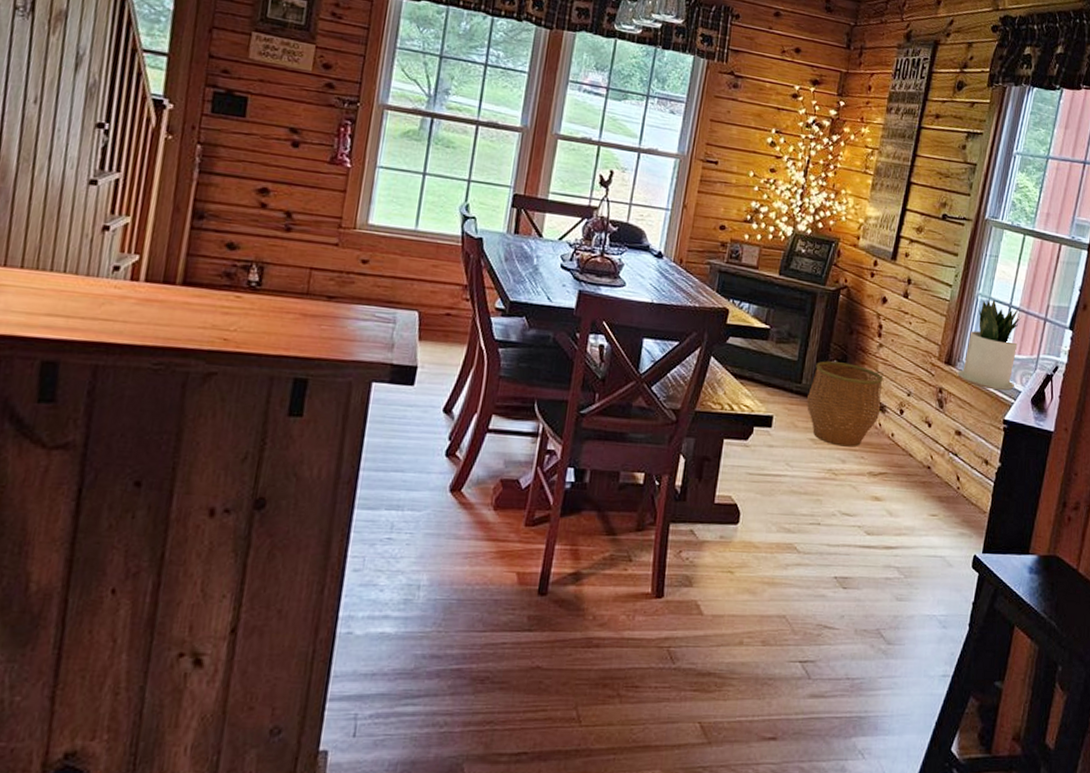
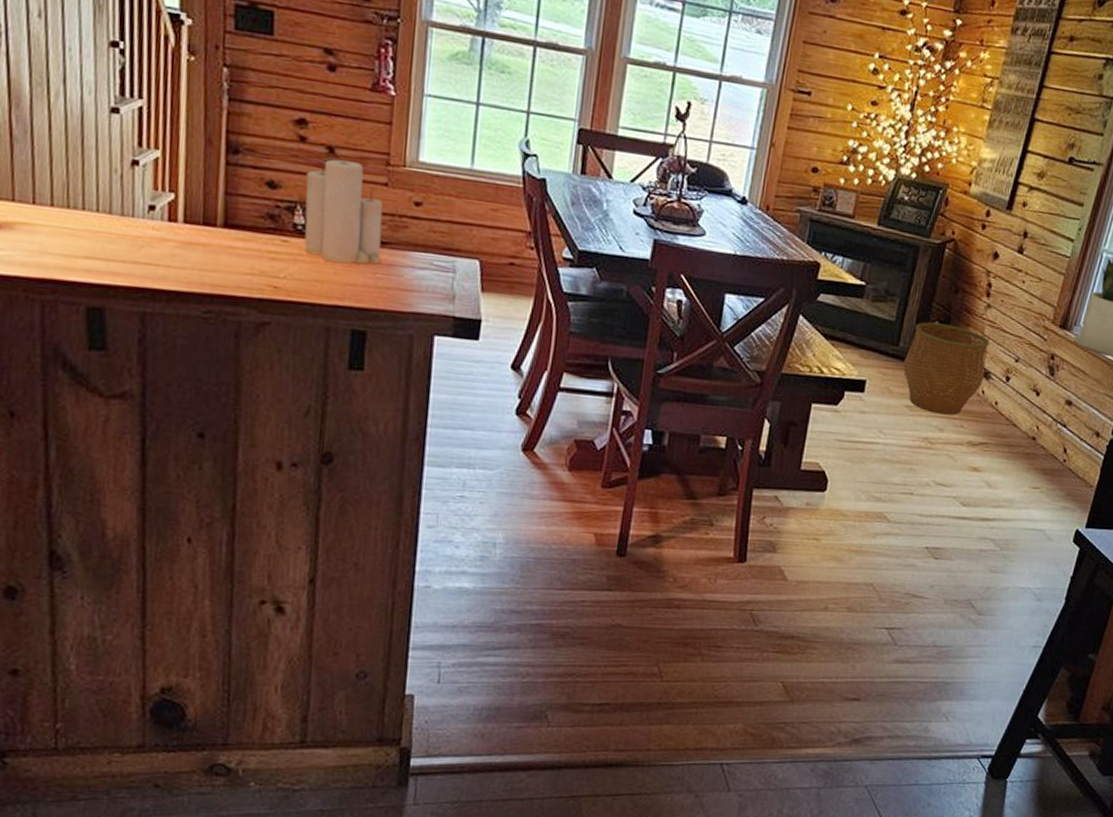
candle: none [255,221,333,317] -> present [304,157,383,265]

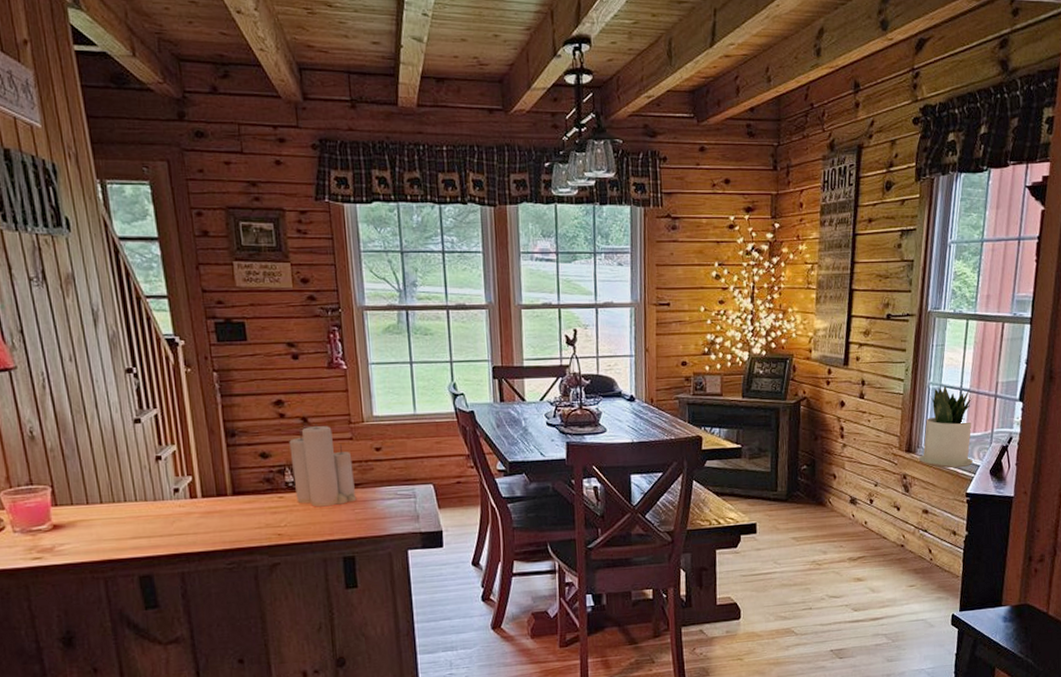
basket: present [903,322,990,415] -> none [783,466,852,540]

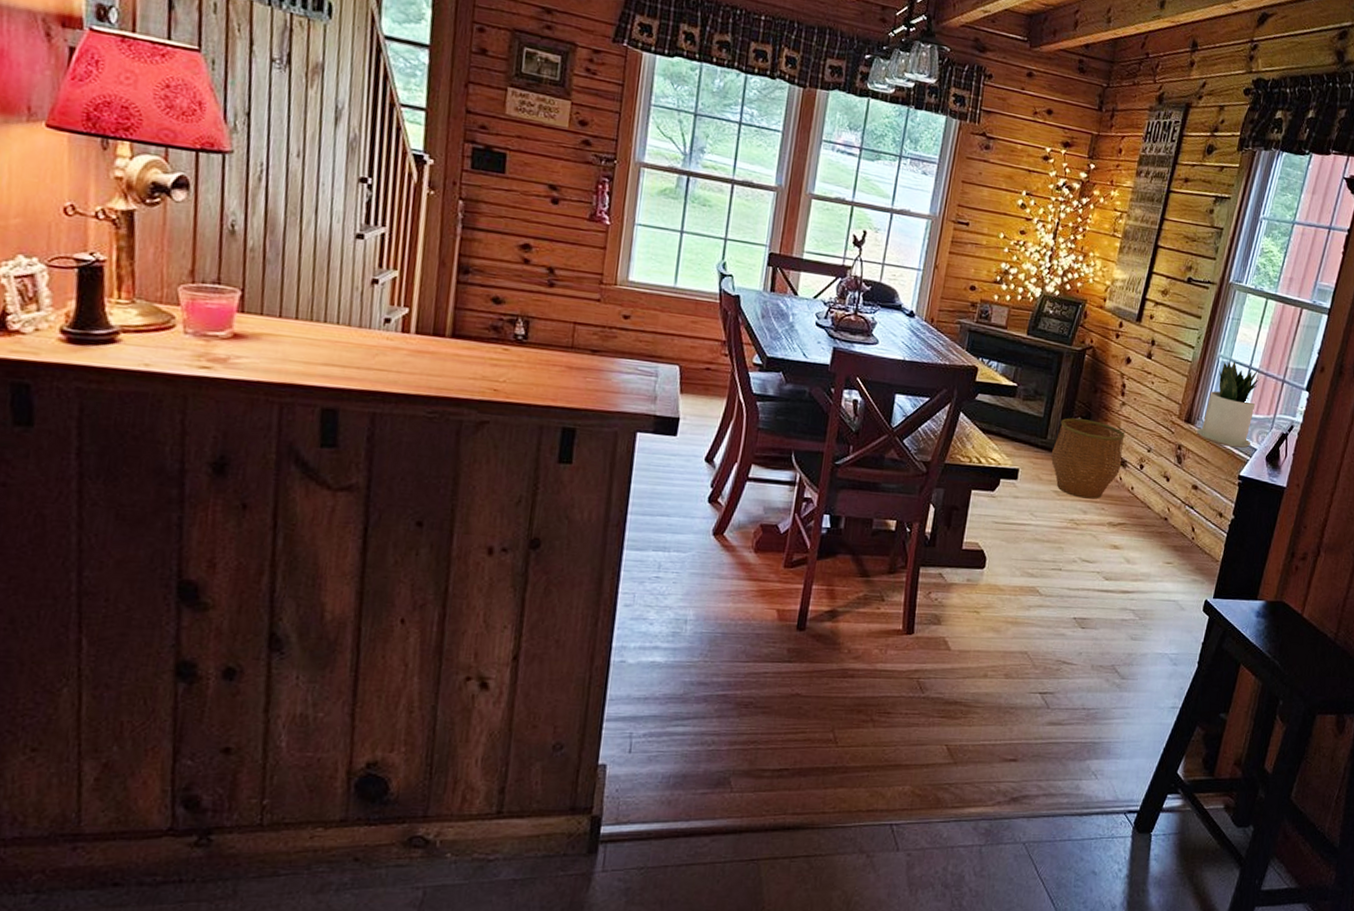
candle: present [289,424,357,507] -> none [523,277,595,370]
basket: none [783,466,852,540] -> present [1051,417,1126,499]

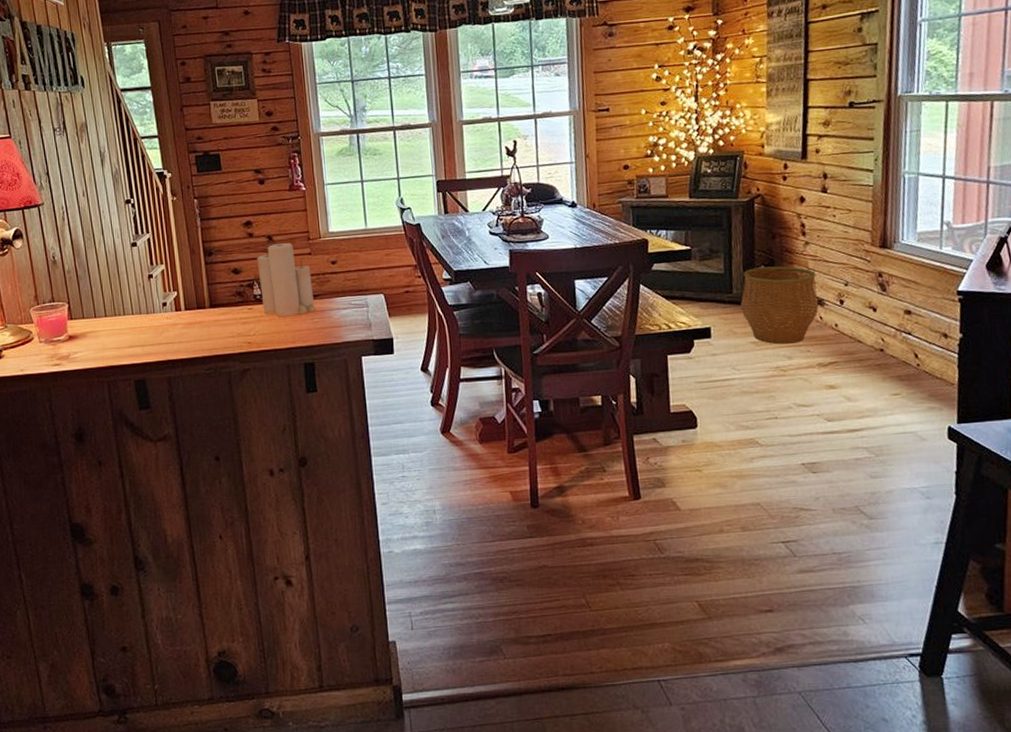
candle: none [523,277,595,370] -> present [257,241,316,318]
planter: present [1196,361,1260,449] -> none [895,174,965,265]

